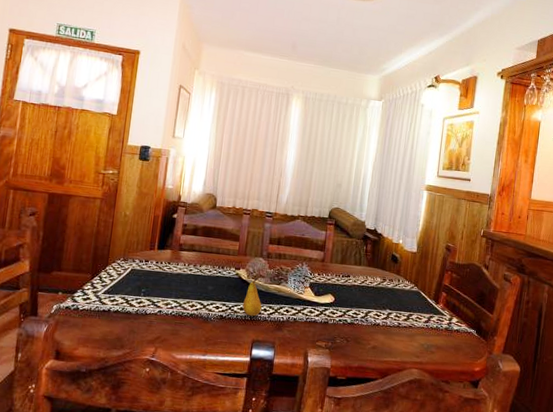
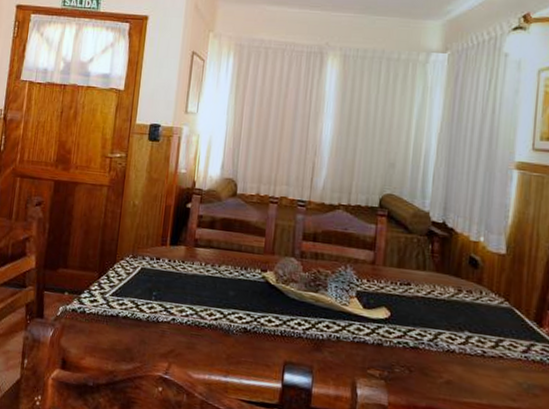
fruit: present [242,277,262,316] -> none [271,282,295,332]

